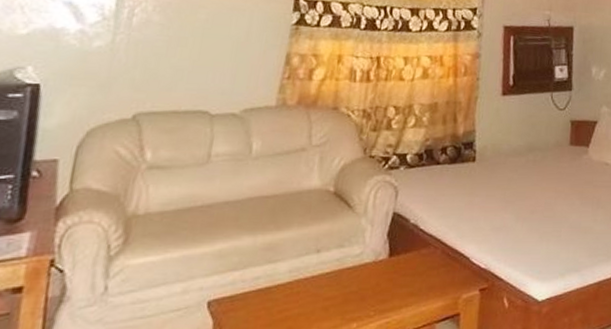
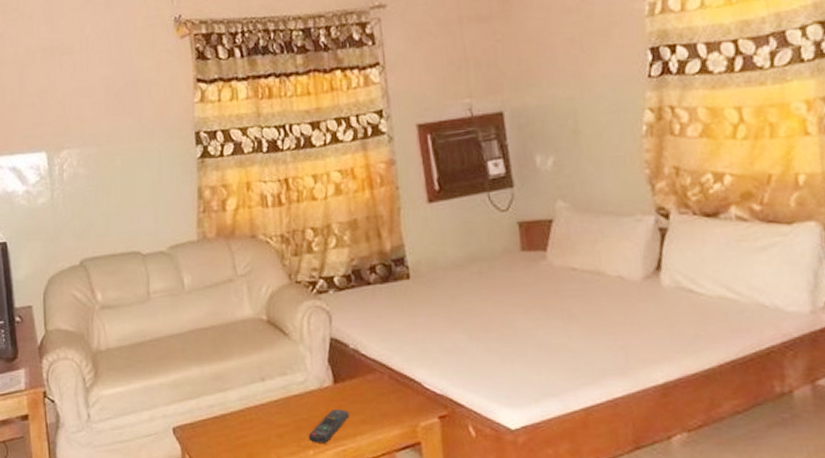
remote control: none [354,281,399,316] -> present [308,408,350,443]

